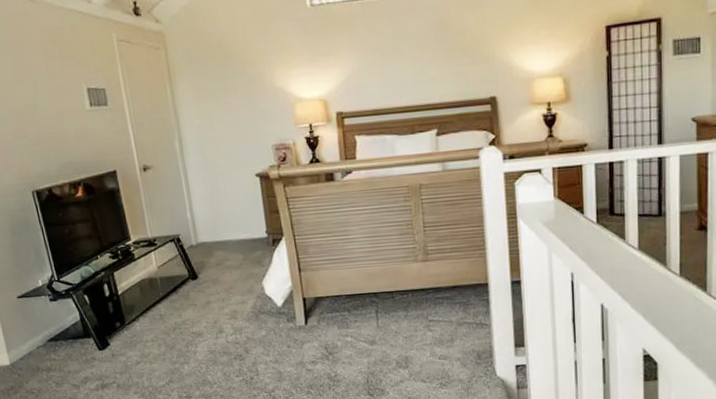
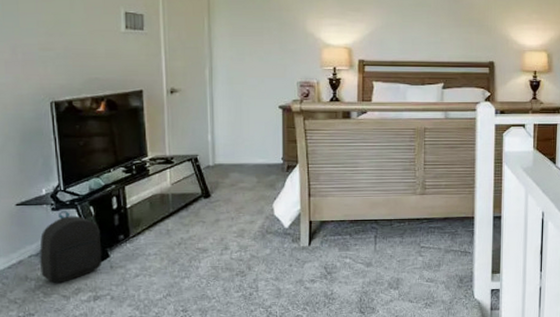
backpack: none [44,301,104,374] -> present [39,211,102,284]

